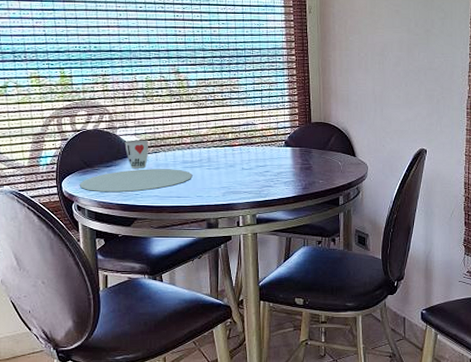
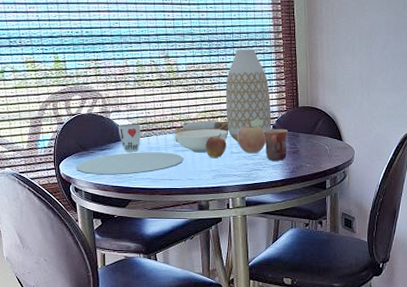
napkin holder: none [184,136,240,159] -> present [175,120,229,143]
bowl: none [184,145,239,169] -> present [175,129,228,153]
fruit: none [215,150,238,174] -> present [205,134,227,158]
vase: none [237,64,284,158] -> present [226,48,271,142]
fruit: none [248,134,279,170] -> present [237,118,267,154]
mug: none [274,144,301,177] -> present [263,128,288,161]

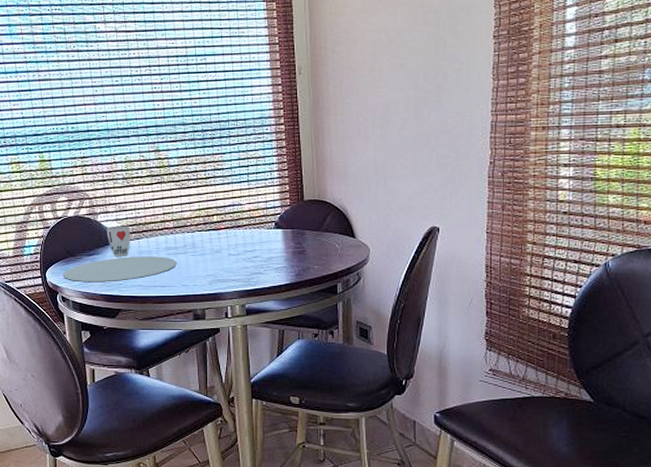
napkin holder: present [175,120,229,143] -> none [167,219,226,245]
bowl: present [175,129,228,153] -> none [167,229,225,256]
fruit: present [205,134,227,158] -> none [200,234,224,261]
vase: present [226,48,271,142] -> none [222,137,273,242]
fruit: present [237,118,267,154] -> none [235,215,268,255]
mug: present [263,128,288,161] -> none [264,226,293,263]

